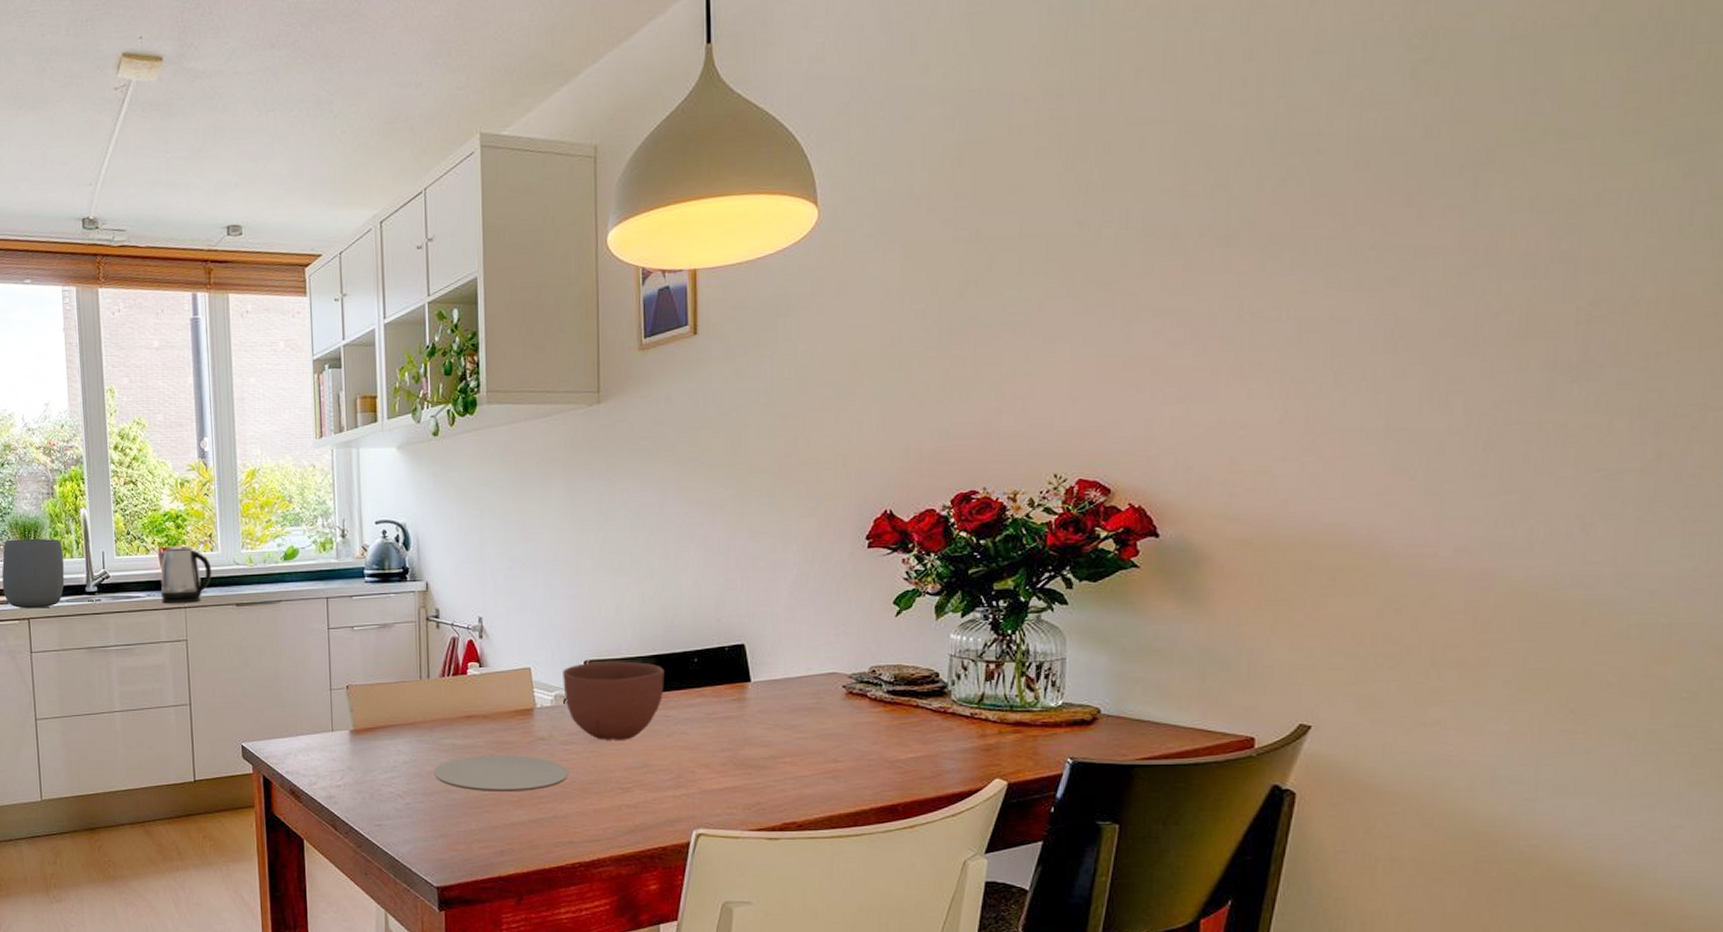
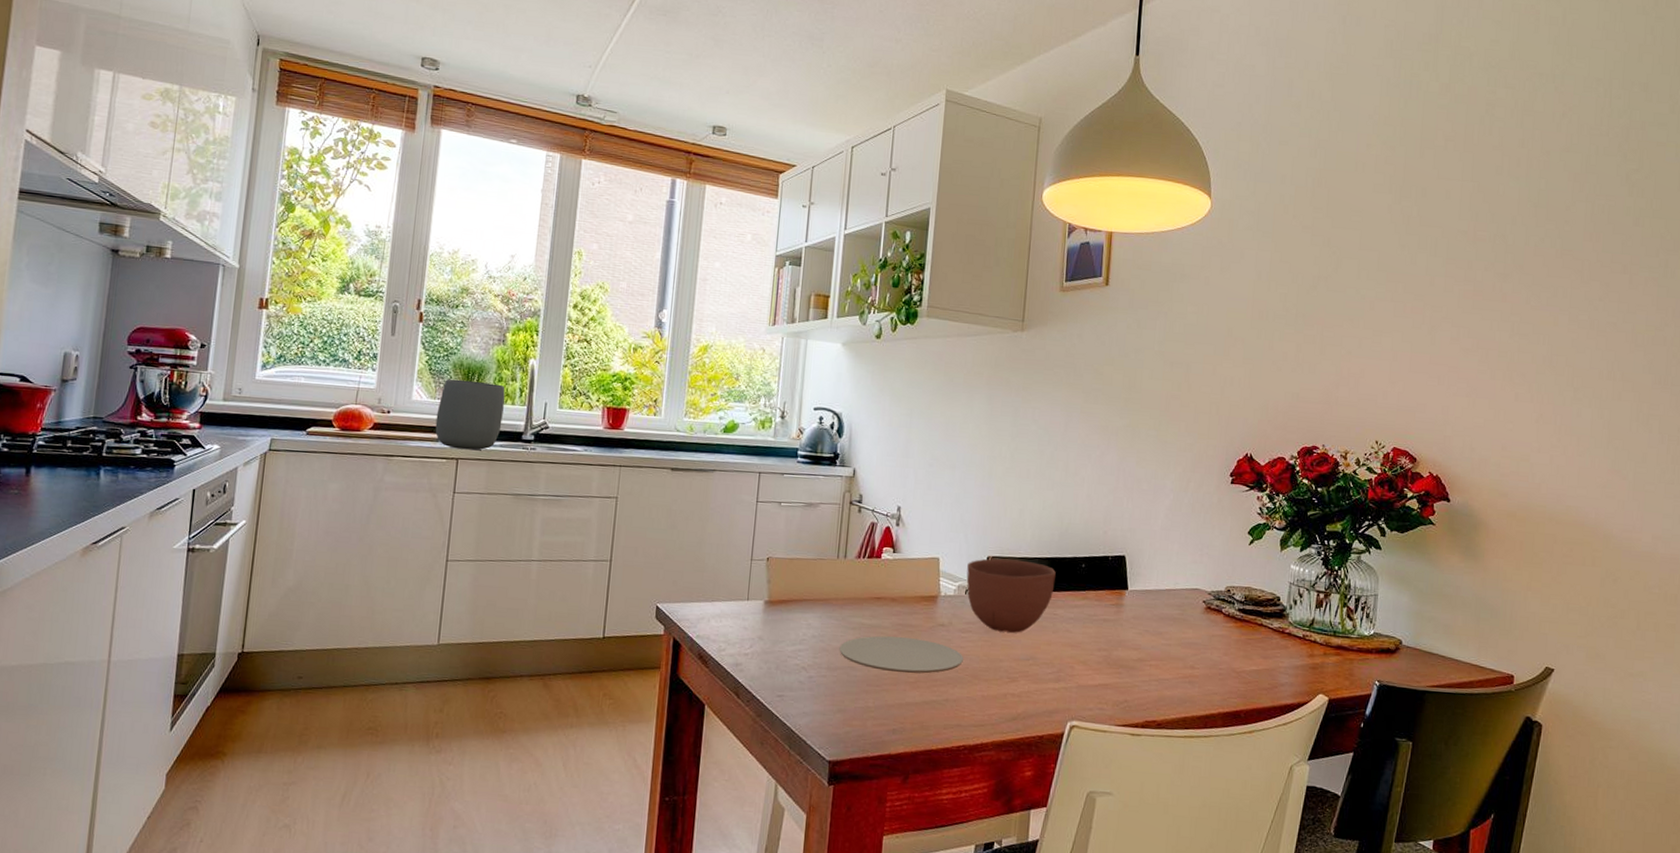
kettle: present [158,545,212,605] -> none [597,406,653,464]

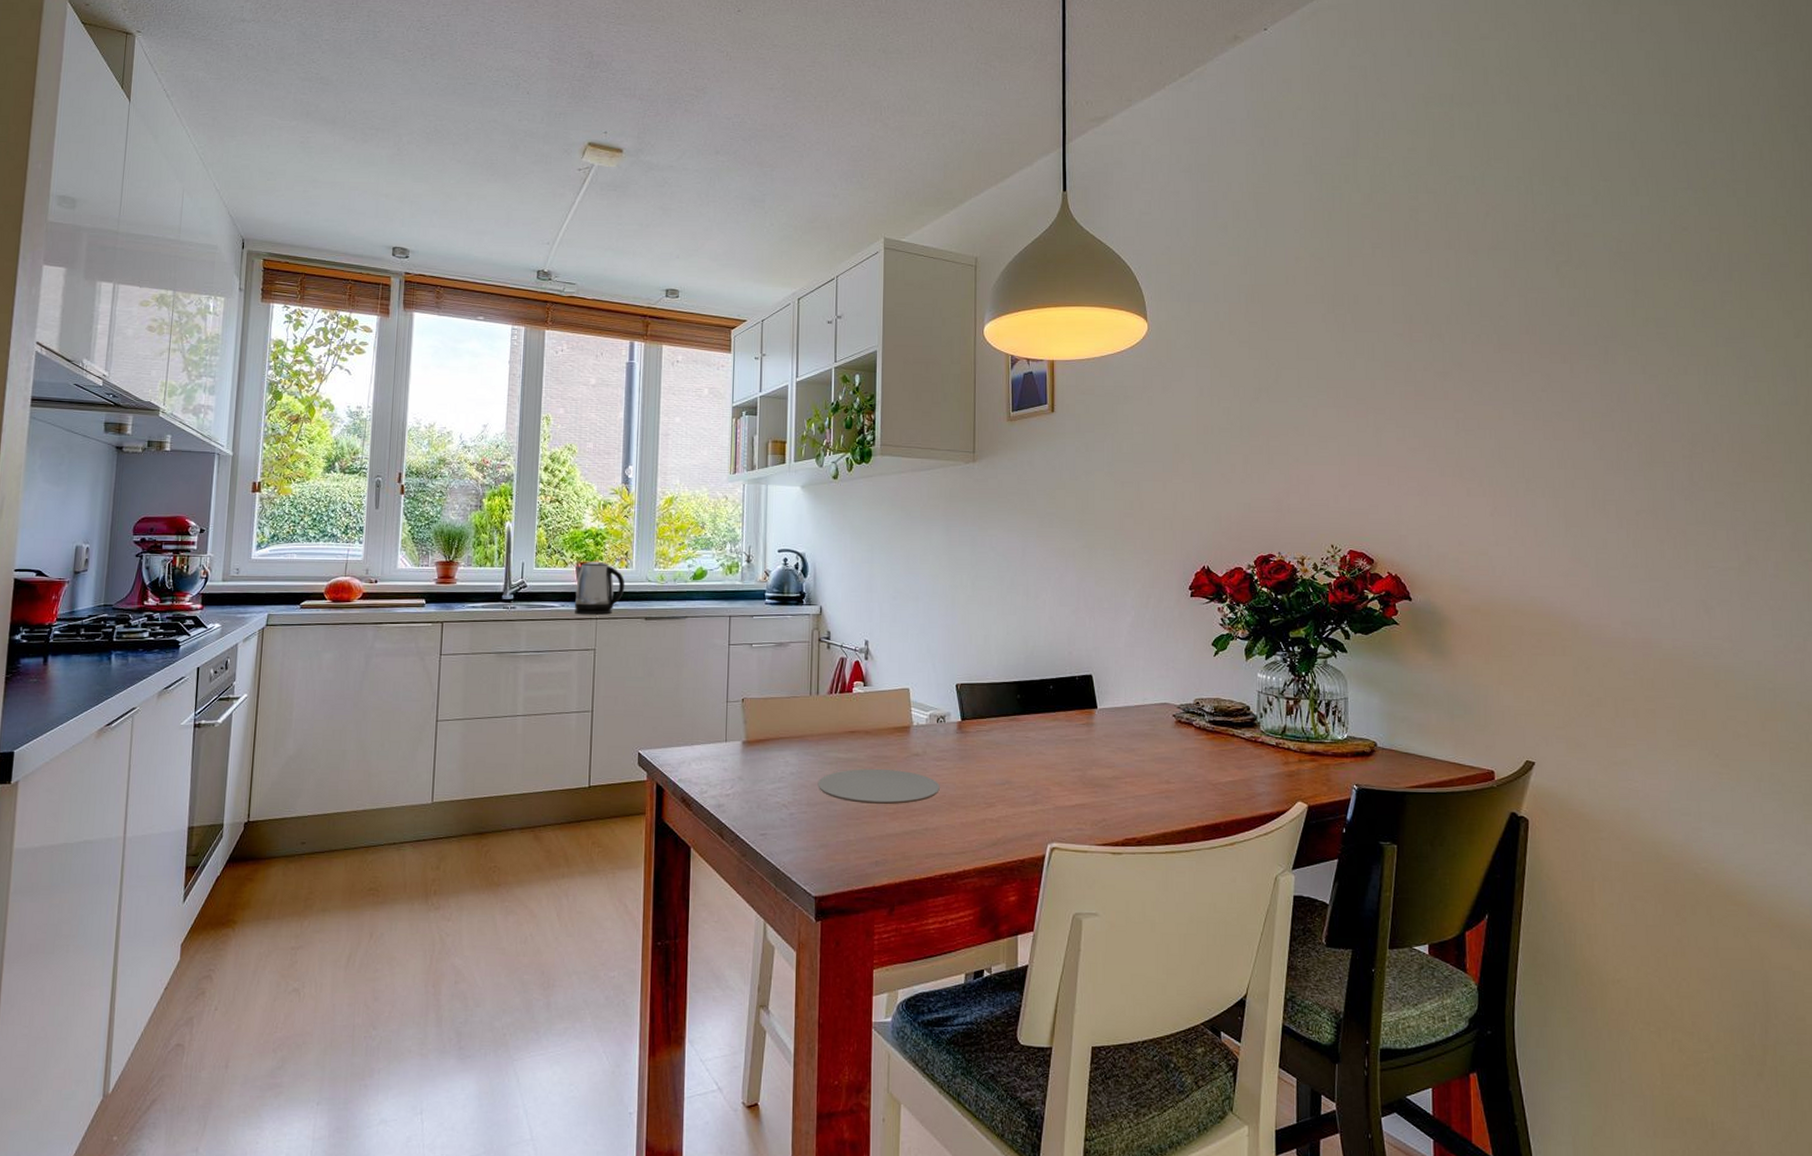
ceramic pot: present [435,378,506,451] -> none [420,546,484,613]
kettle: none [597,406,653,464] -> present [574,561,625,616]
bowl: present [966,558,1056,633] -> none [937,685,1025,758]

